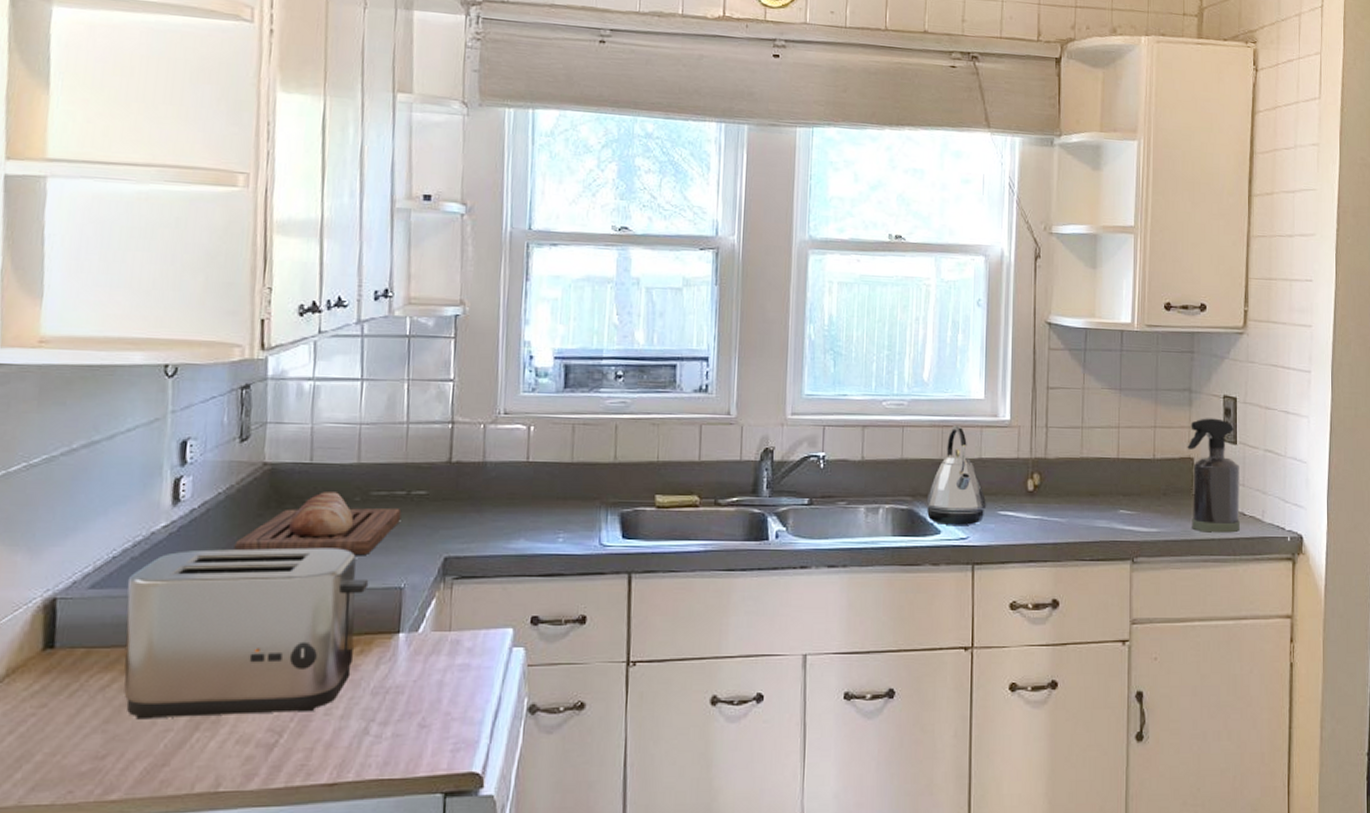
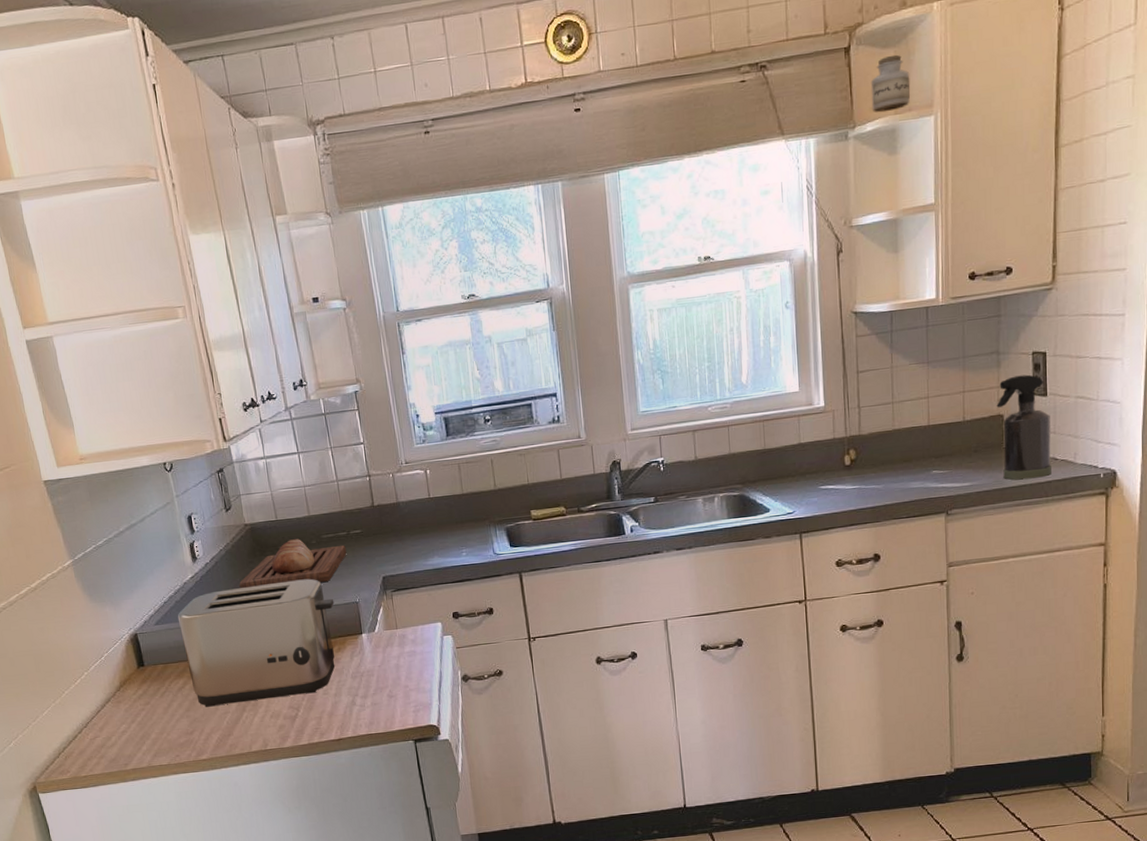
kettle: present [925,424,987,525] -> none [753,417,809,504]
jar: none [1078,75,1117,128] -> present [870,54,911,113]

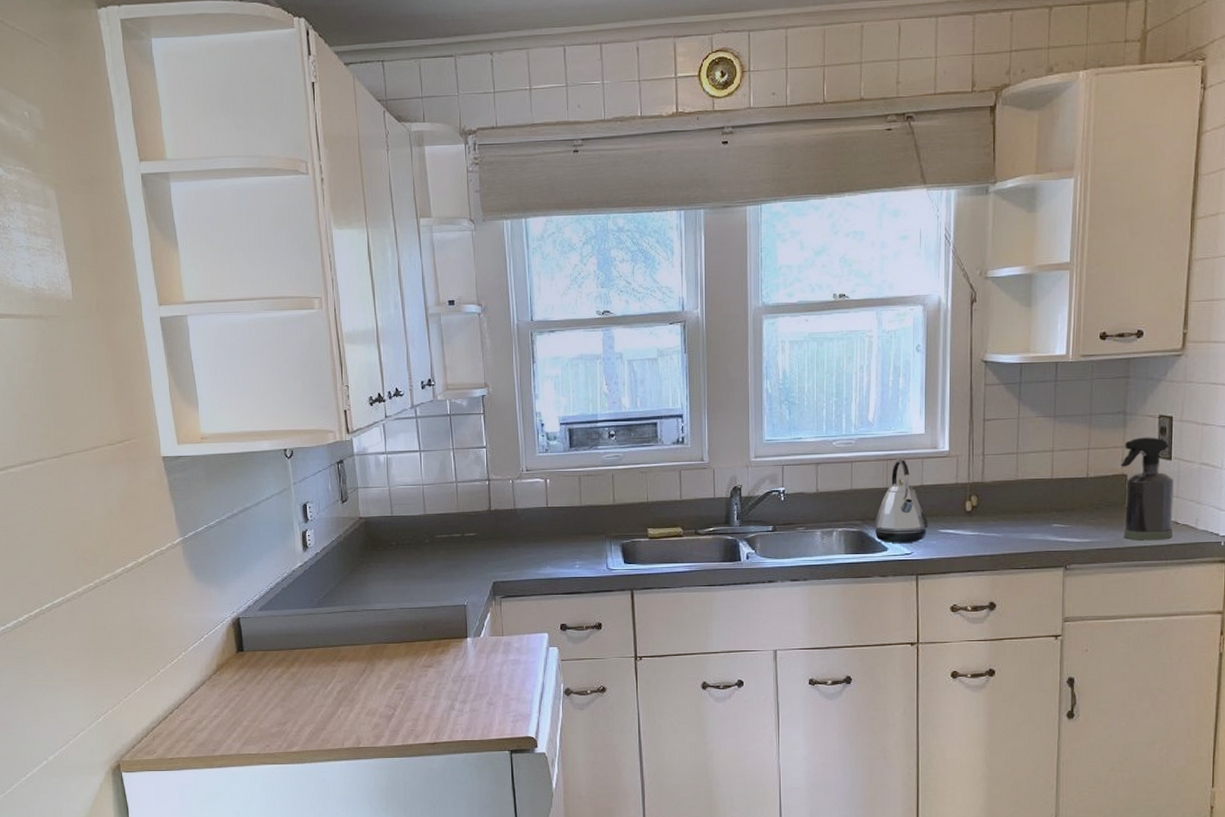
toaster: present [177,578,335,707] -> none [282,577,442,699]
bread loaf: present [239,539,347,589] -> none [348,536,459,583]
kettle: none [753,417,809,504] -> present [873,457,929,543]
jar: present [870,54,911,113] -> none [1013,117,1053,171]

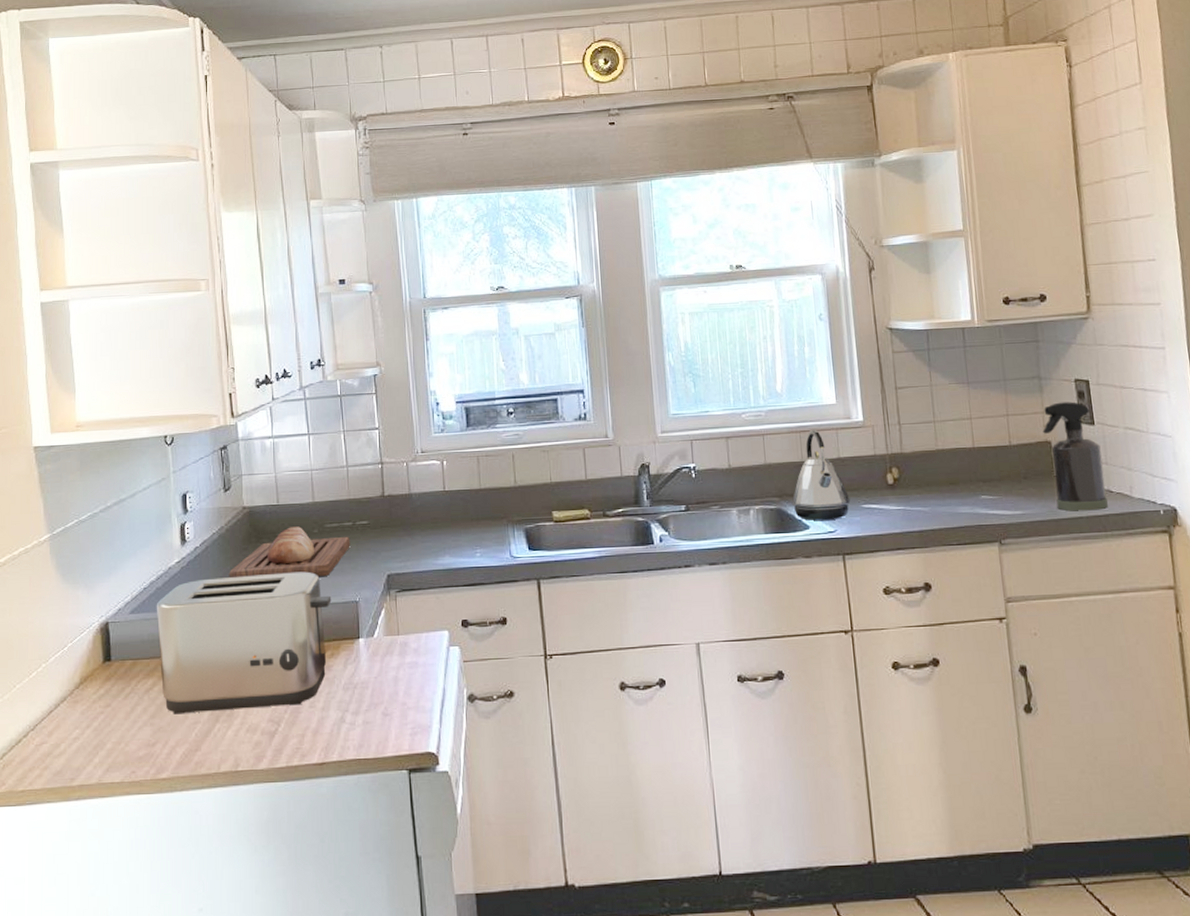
toaster: none [282,577,442,699] -> present [156,571,332,715]
bread loaf: none [348,536,459,583] -> present [229,526,351,579]

